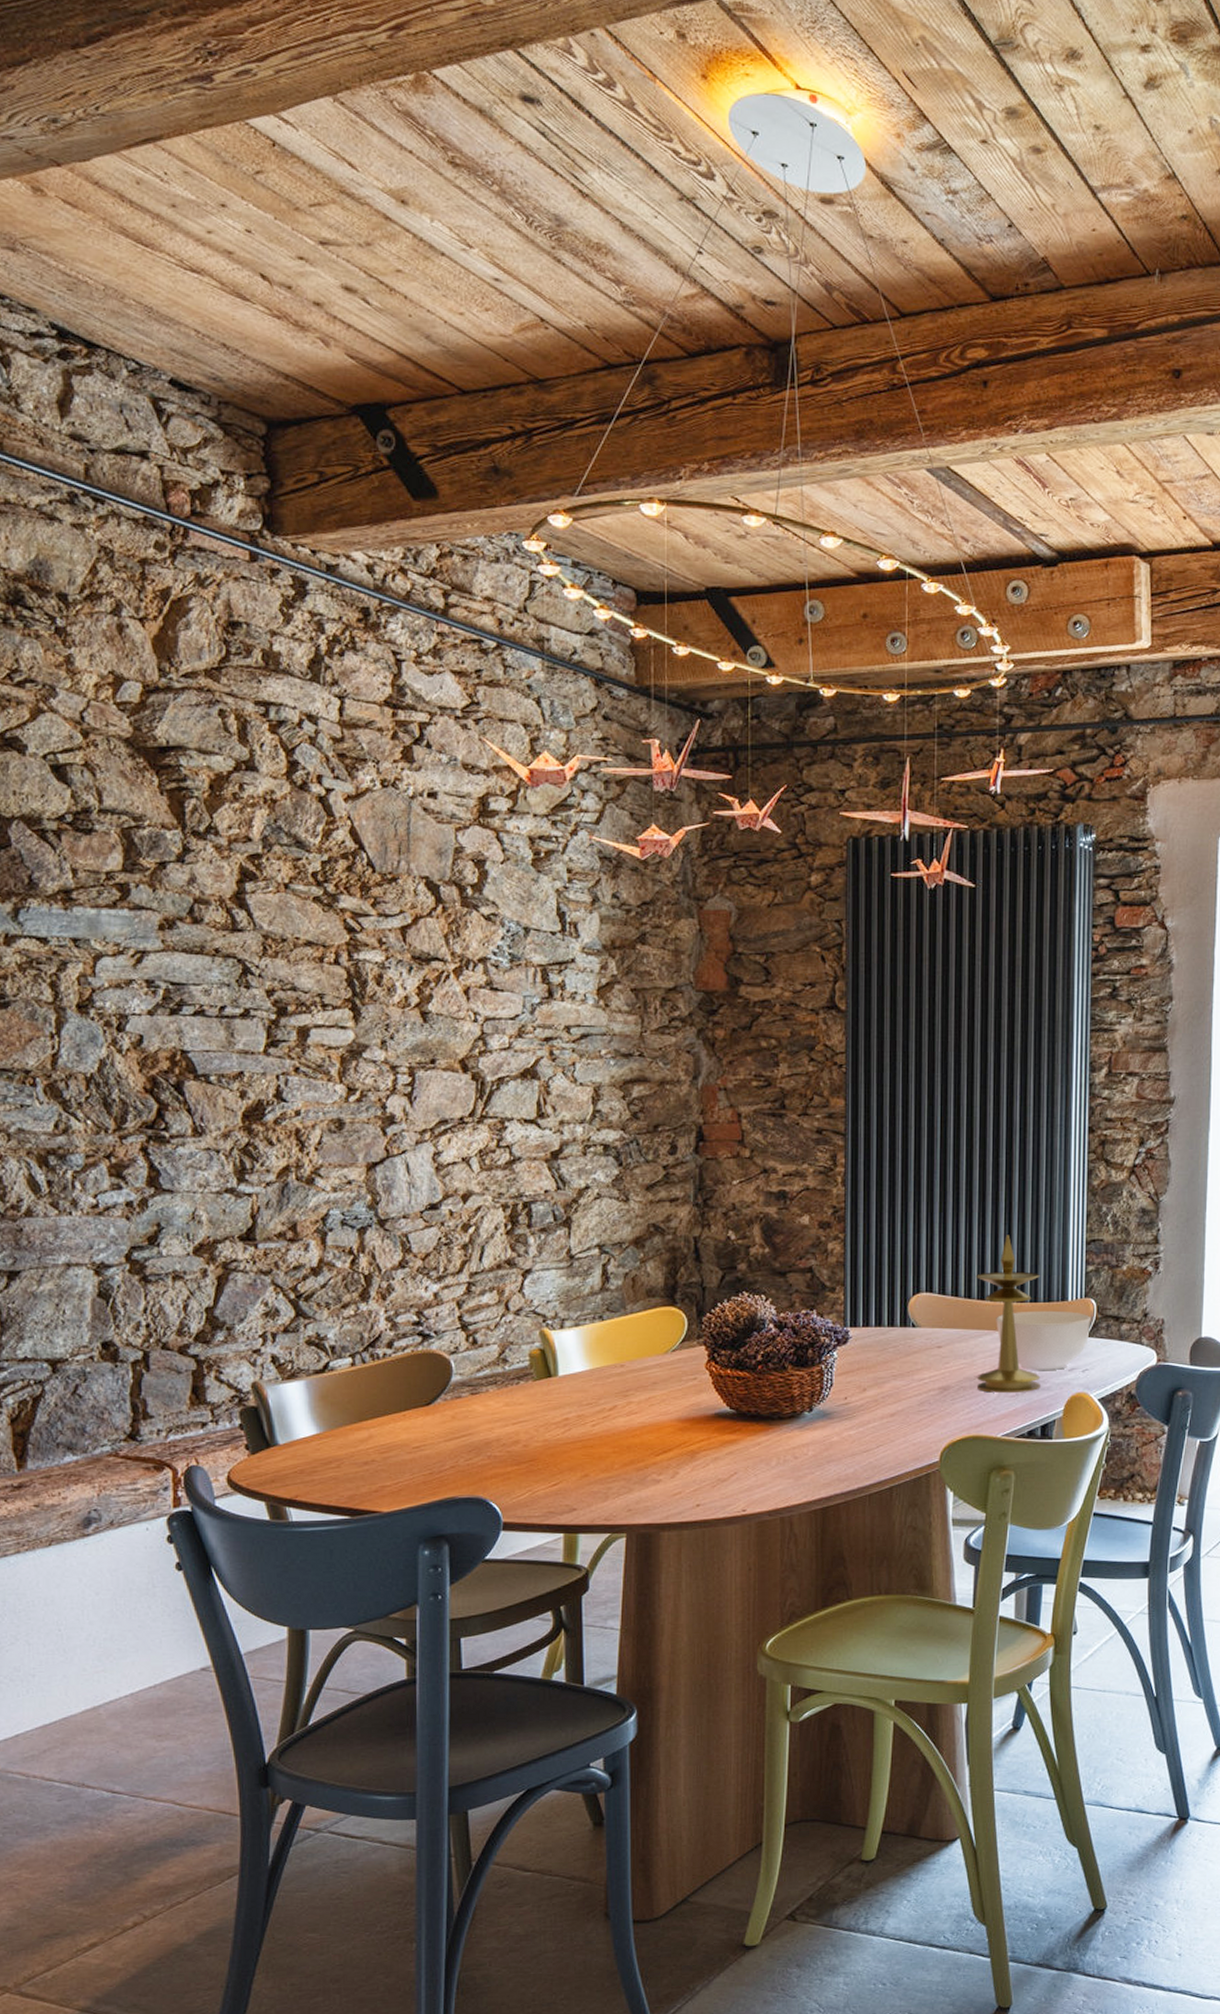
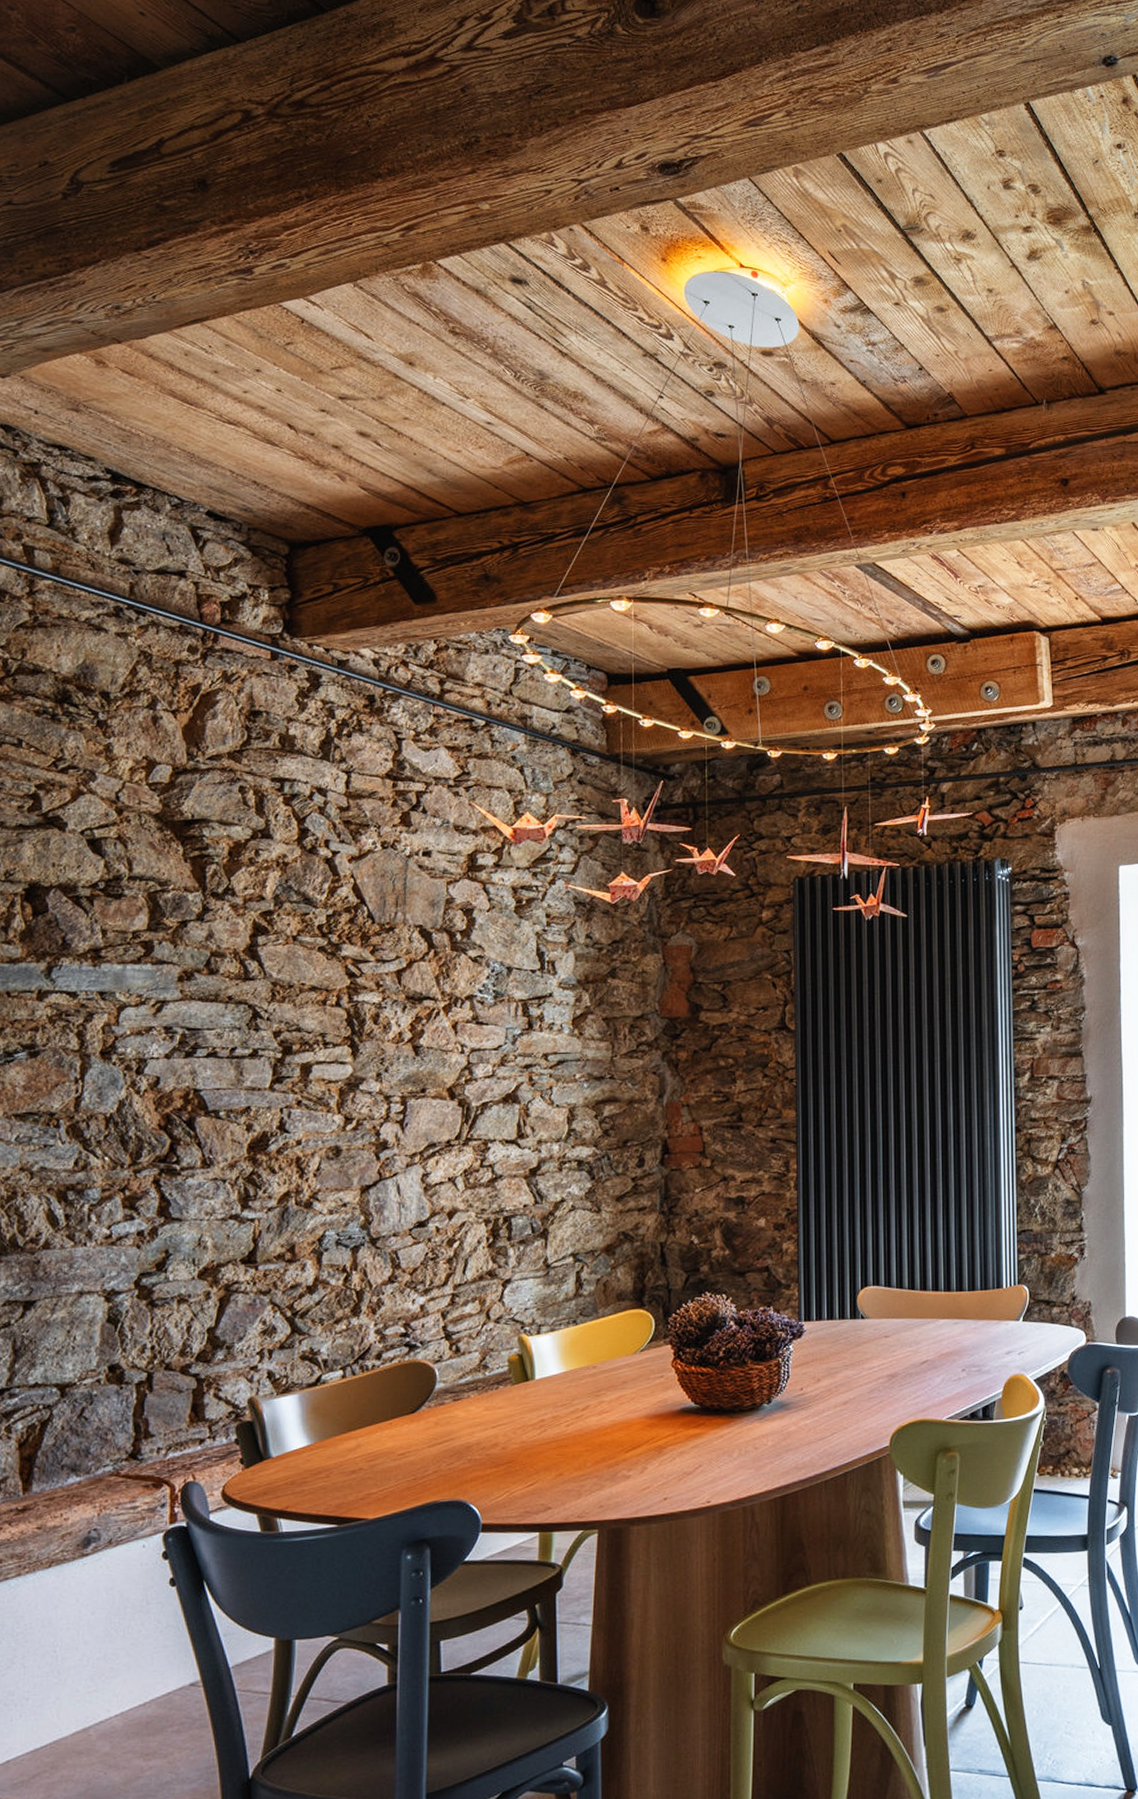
candlestick: present [975,1235,1041,1394] -> none [918,1229,981,1379]
bowl: present [996,1310,1090,1370] -> none [938,1298,1024,1355]

